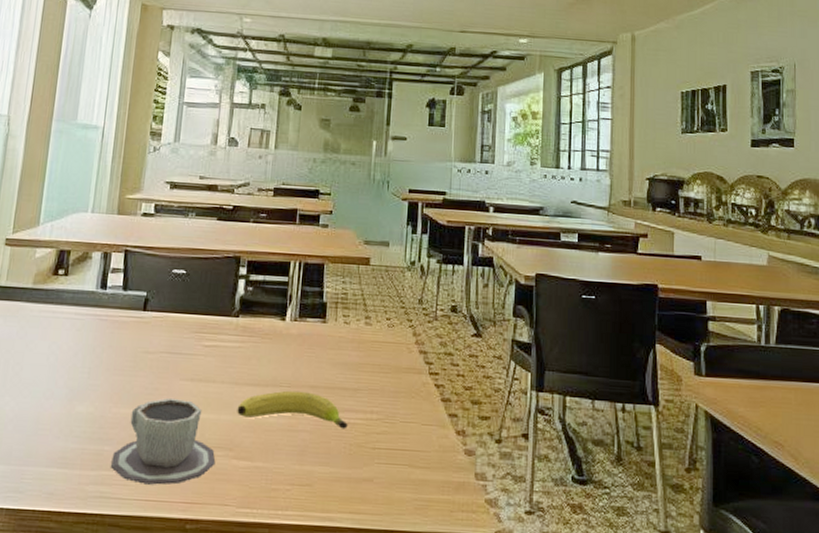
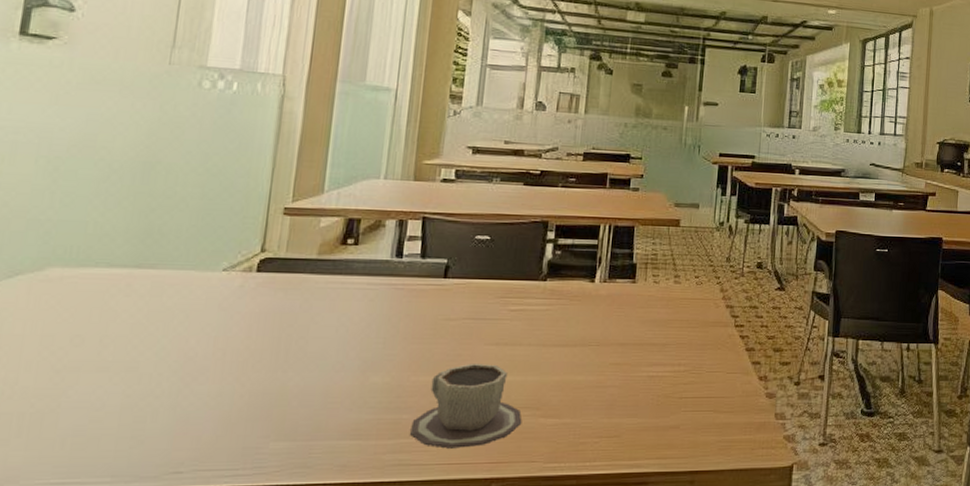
fruit: present [237,390,348,429] -> none [544,349,656,382]

